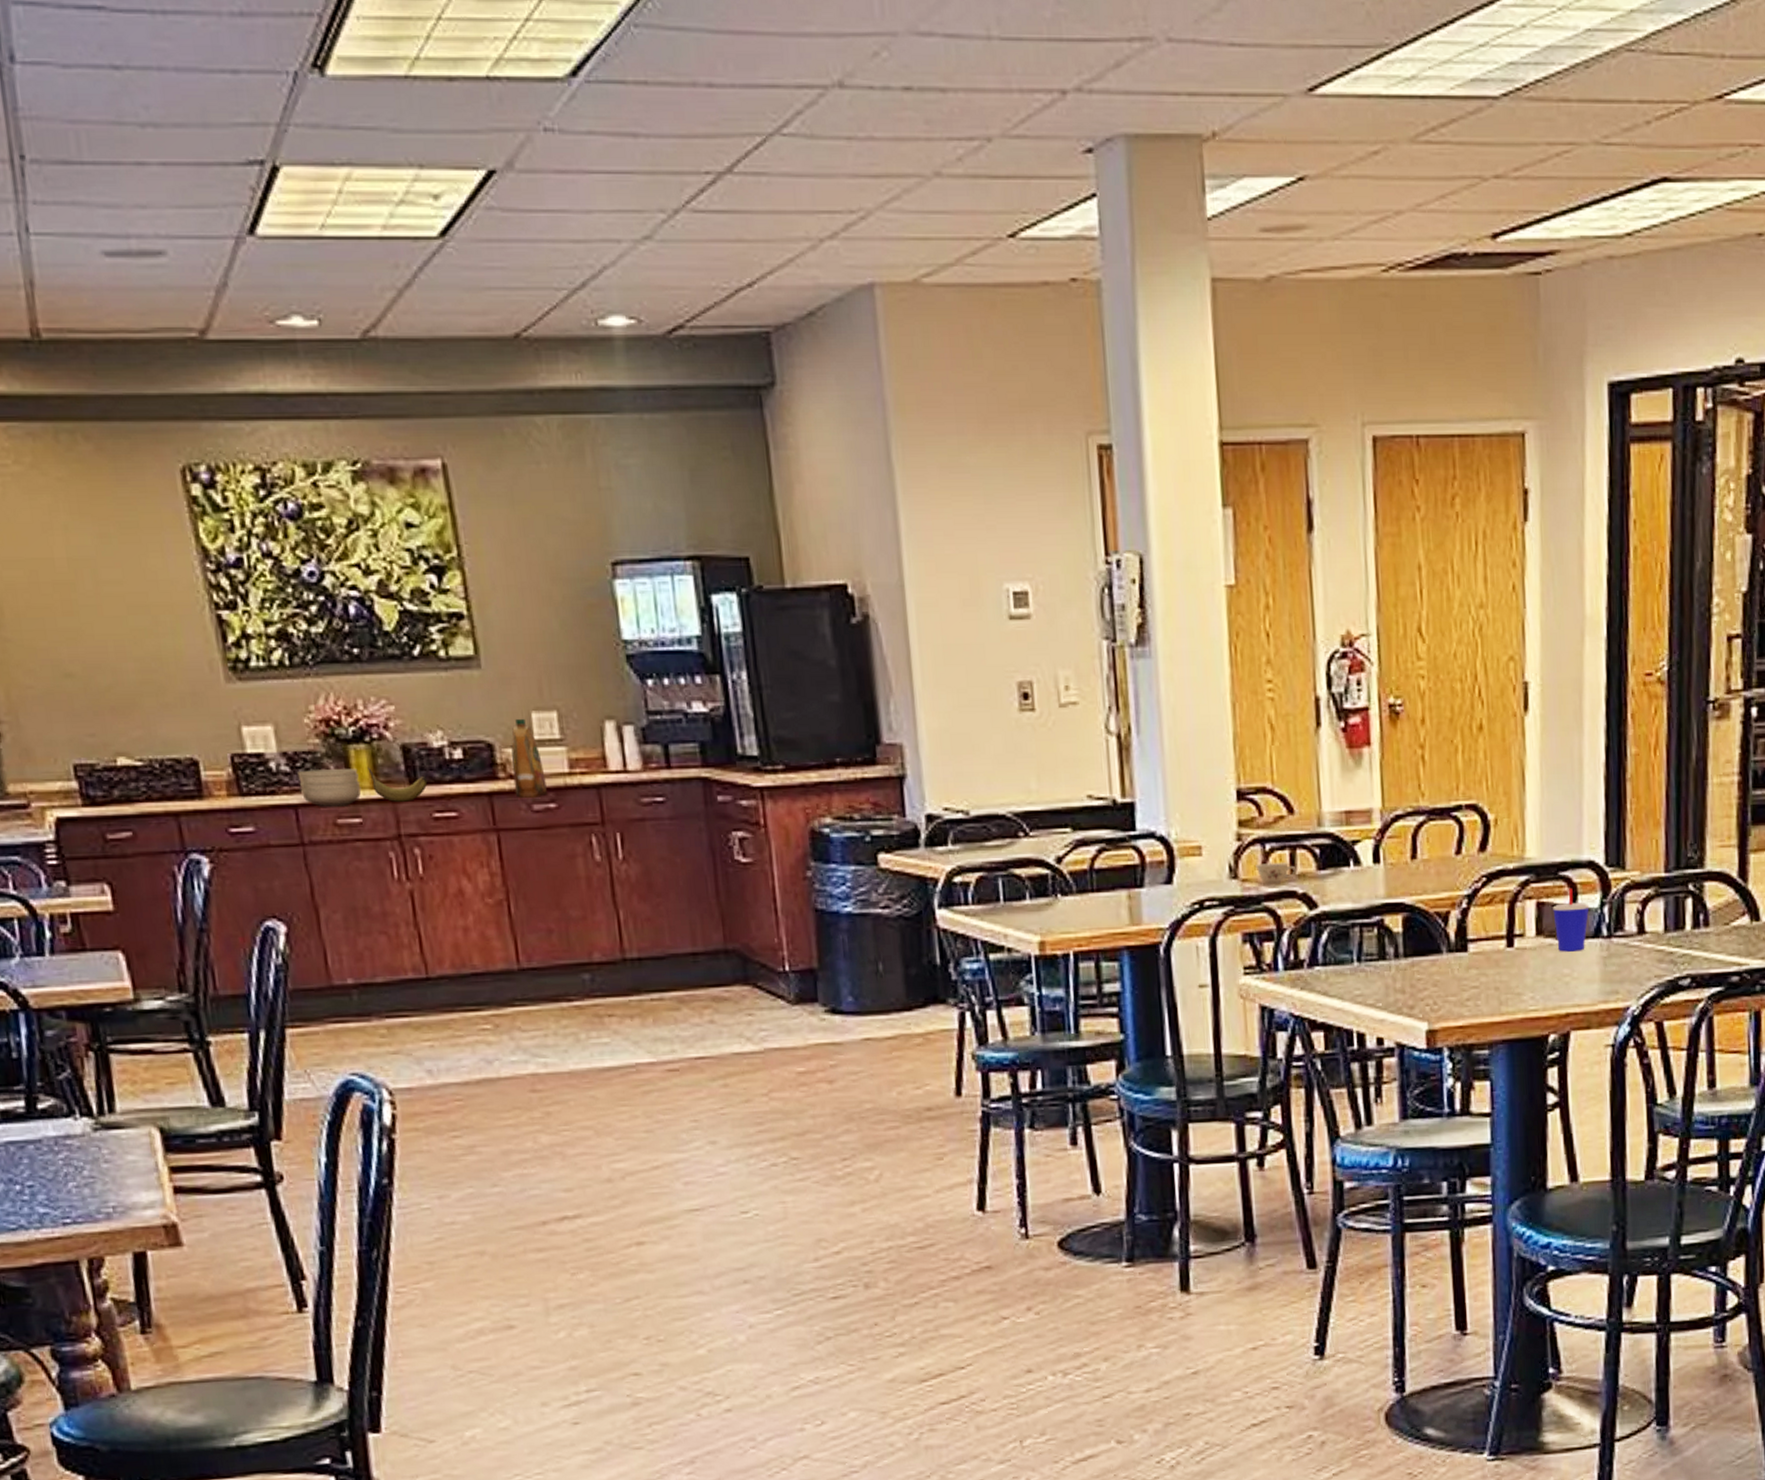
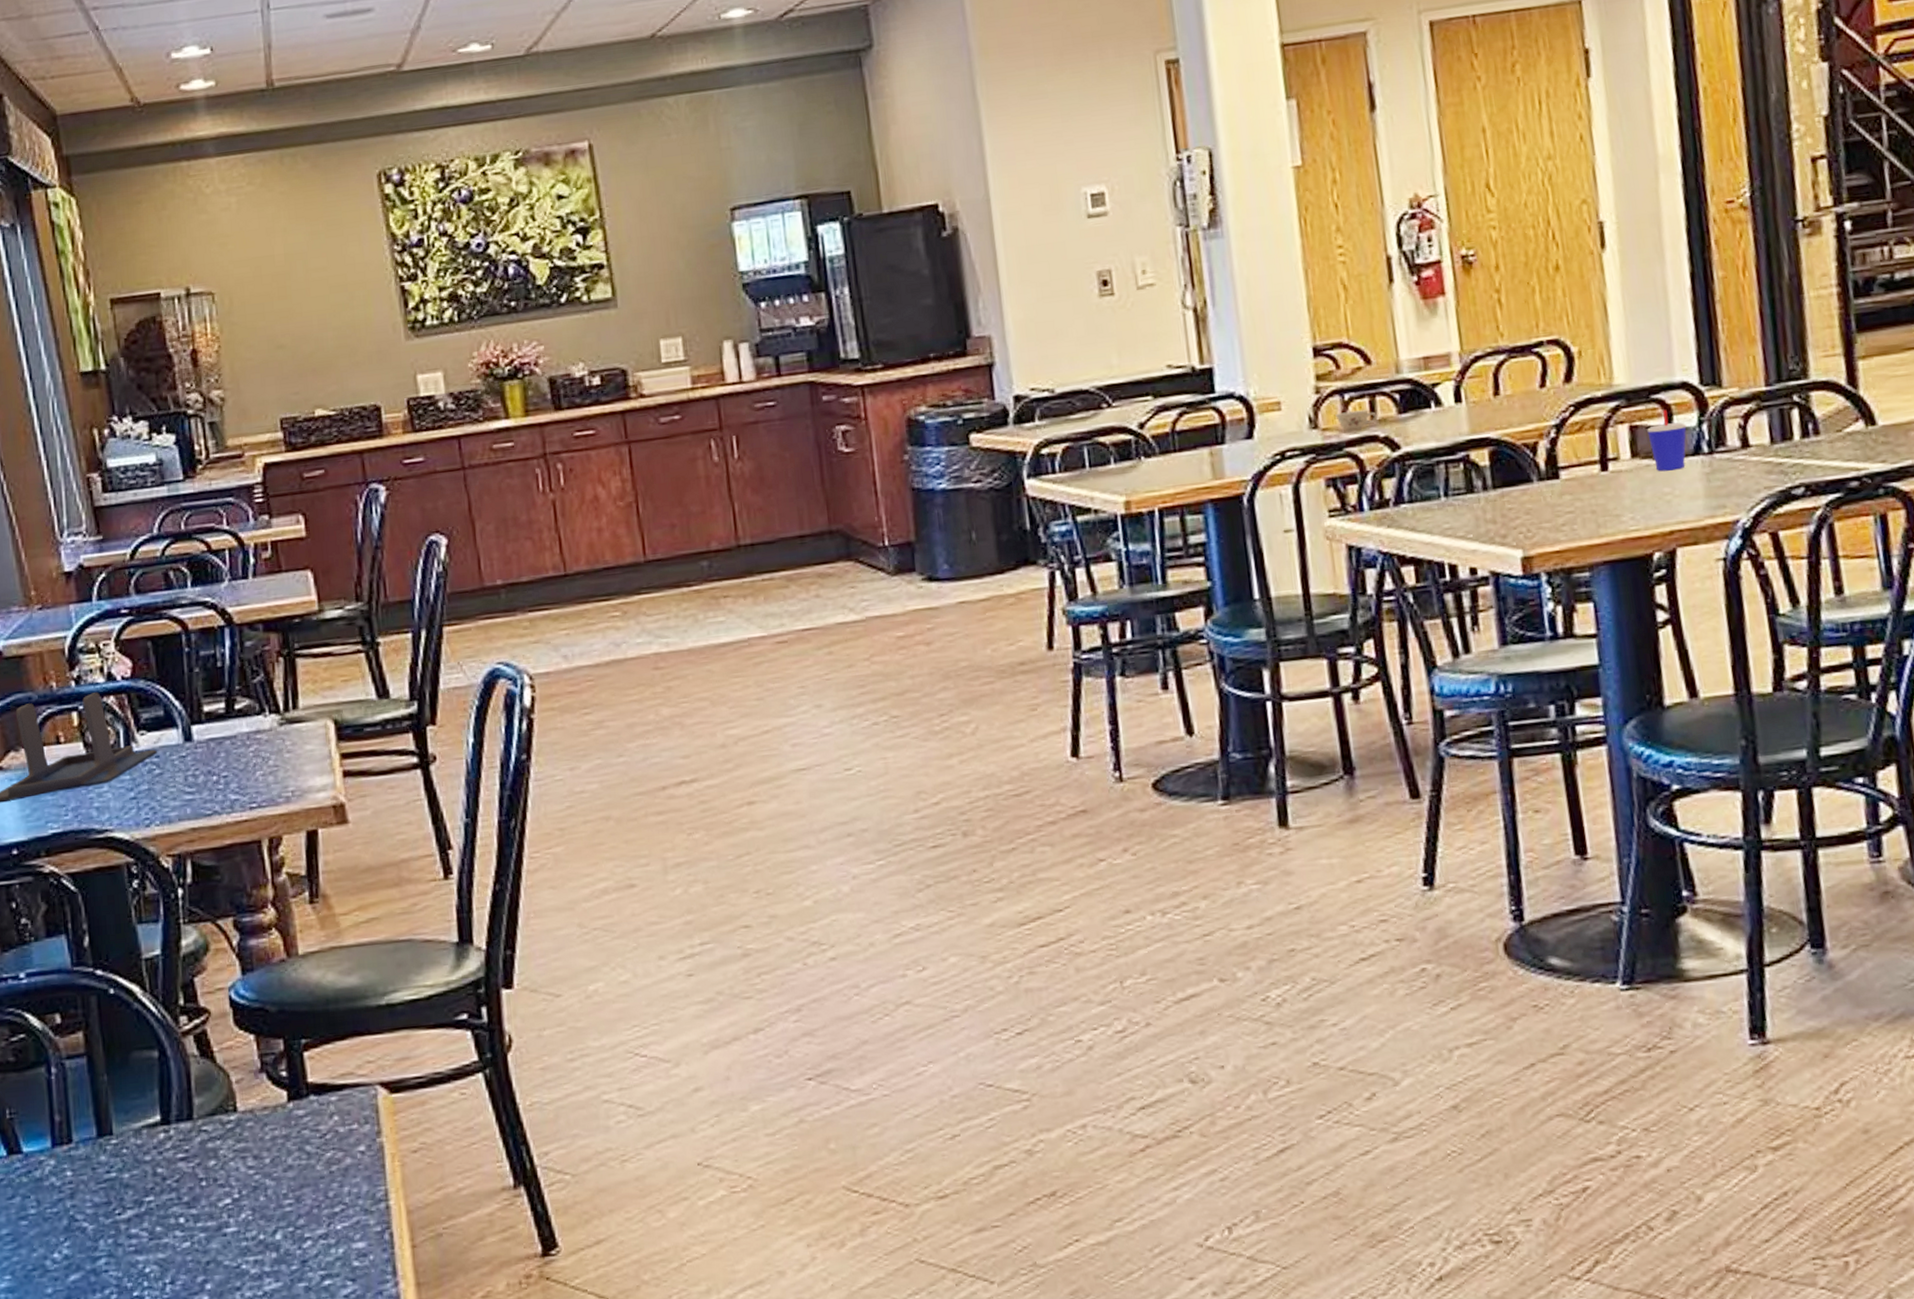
bowl: present [298,769,362,809] -> none [461,401,514,437]
fruit: present [367,767,428,803] -> none [520,398,570,427]
juice bottle: present [511,718,547,799] -> none [642,345,672,414]

